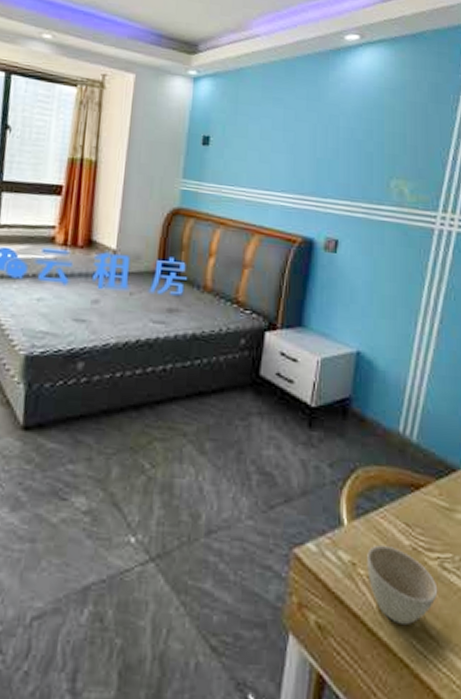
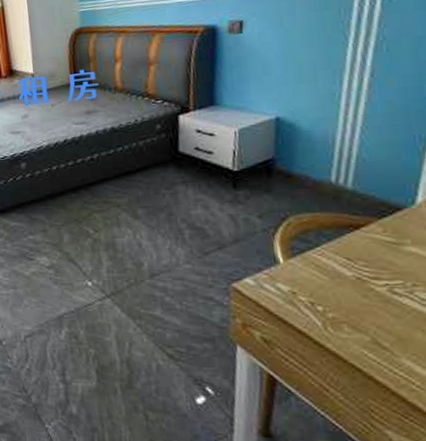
cup: present [367,544,438,626] -> none [307,276,389,340]

